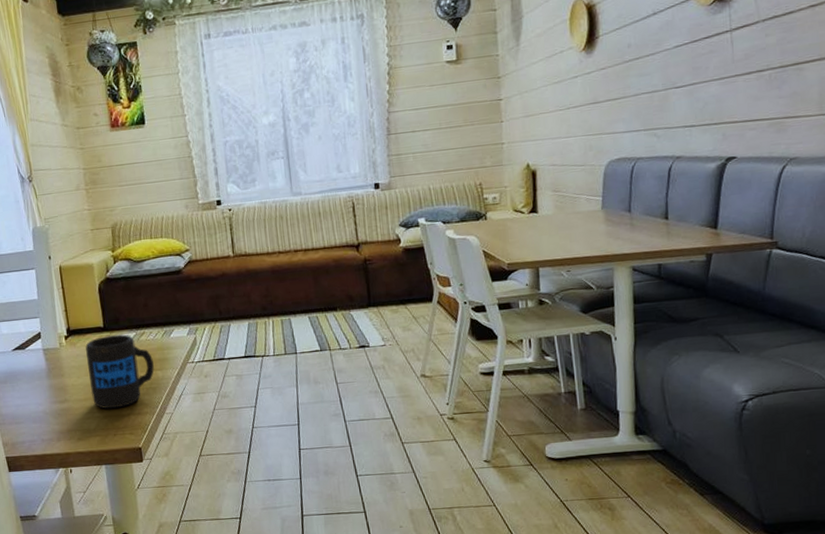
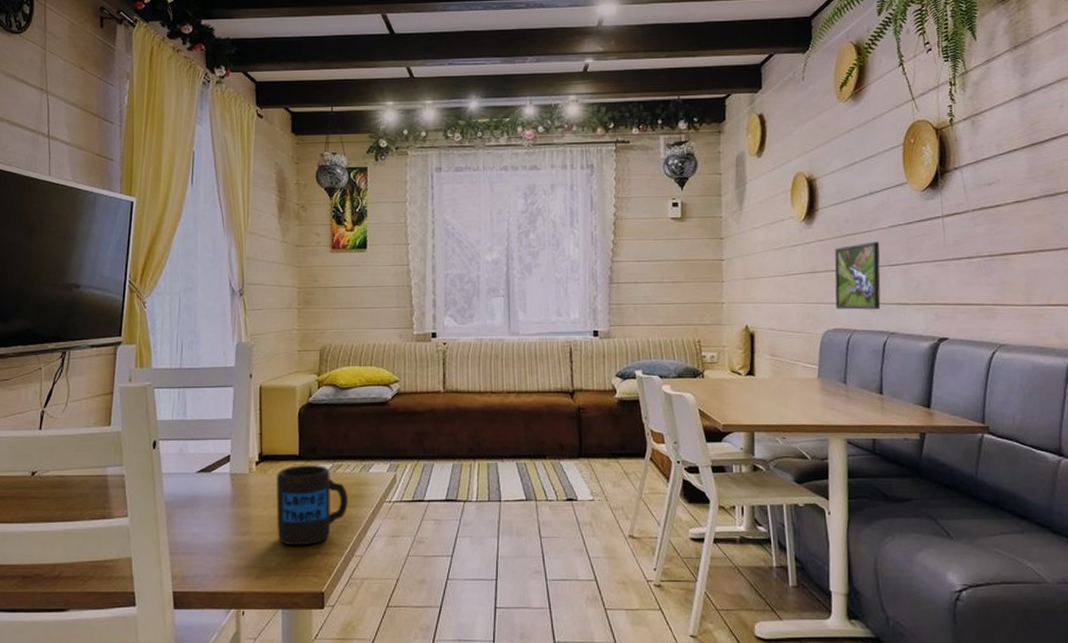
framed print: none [617,63,666,138] -> present [834,241,881,310]

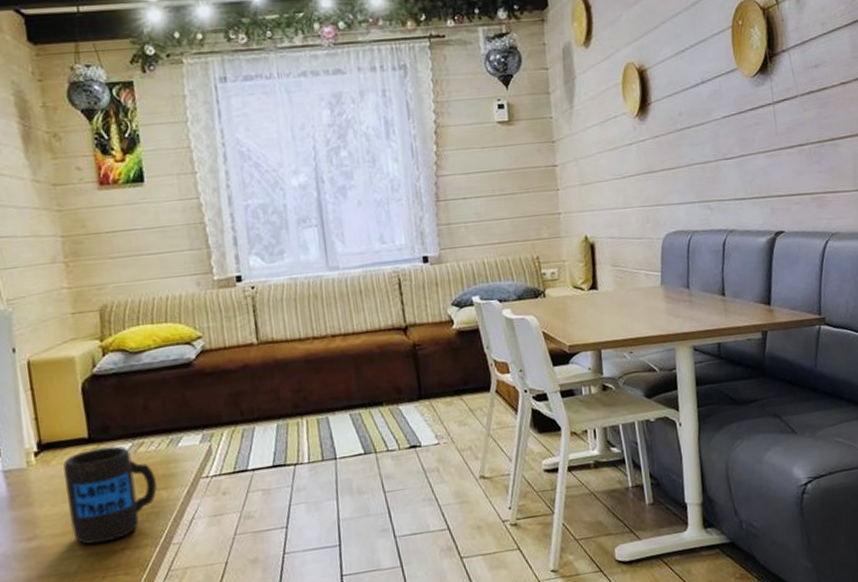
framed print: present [834,241,881,310] -> none [670,134,719,210]

